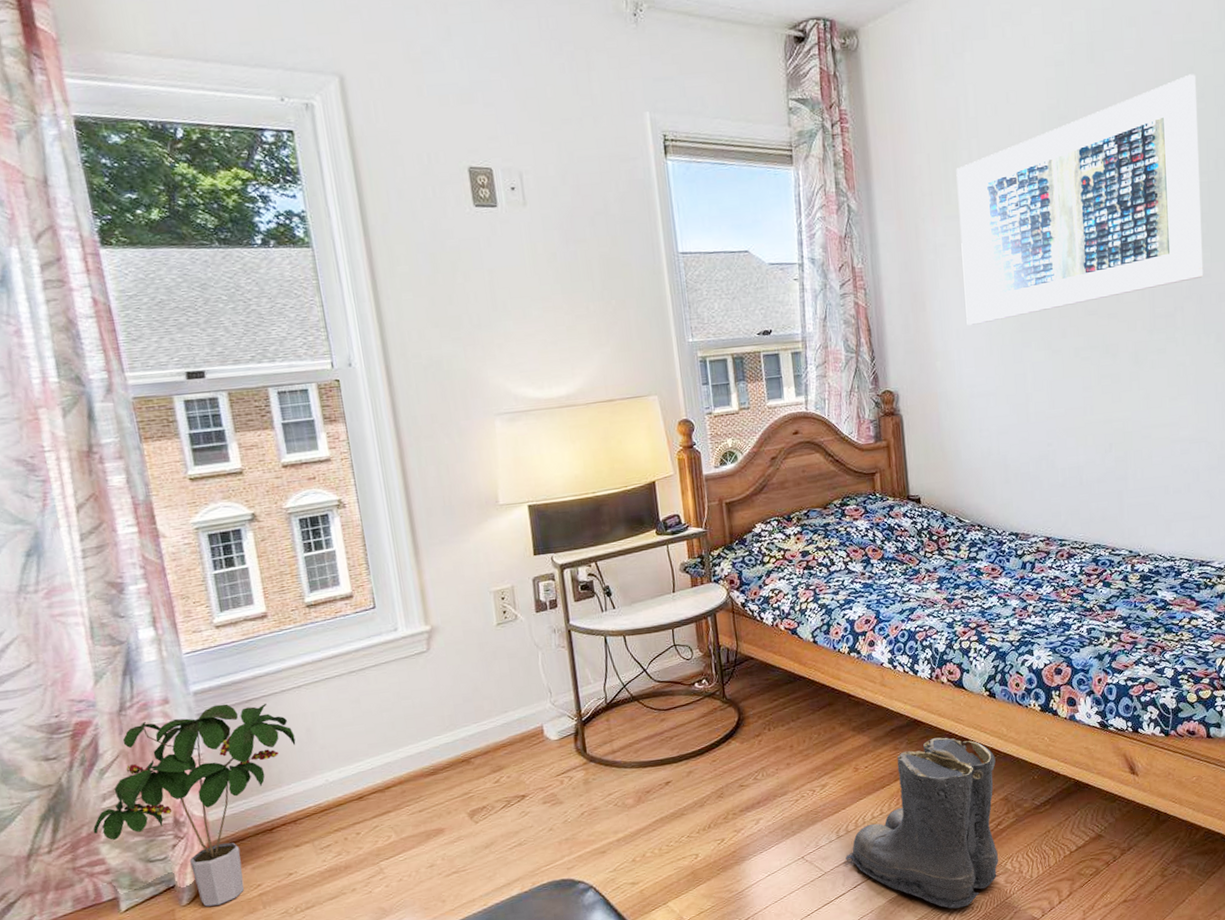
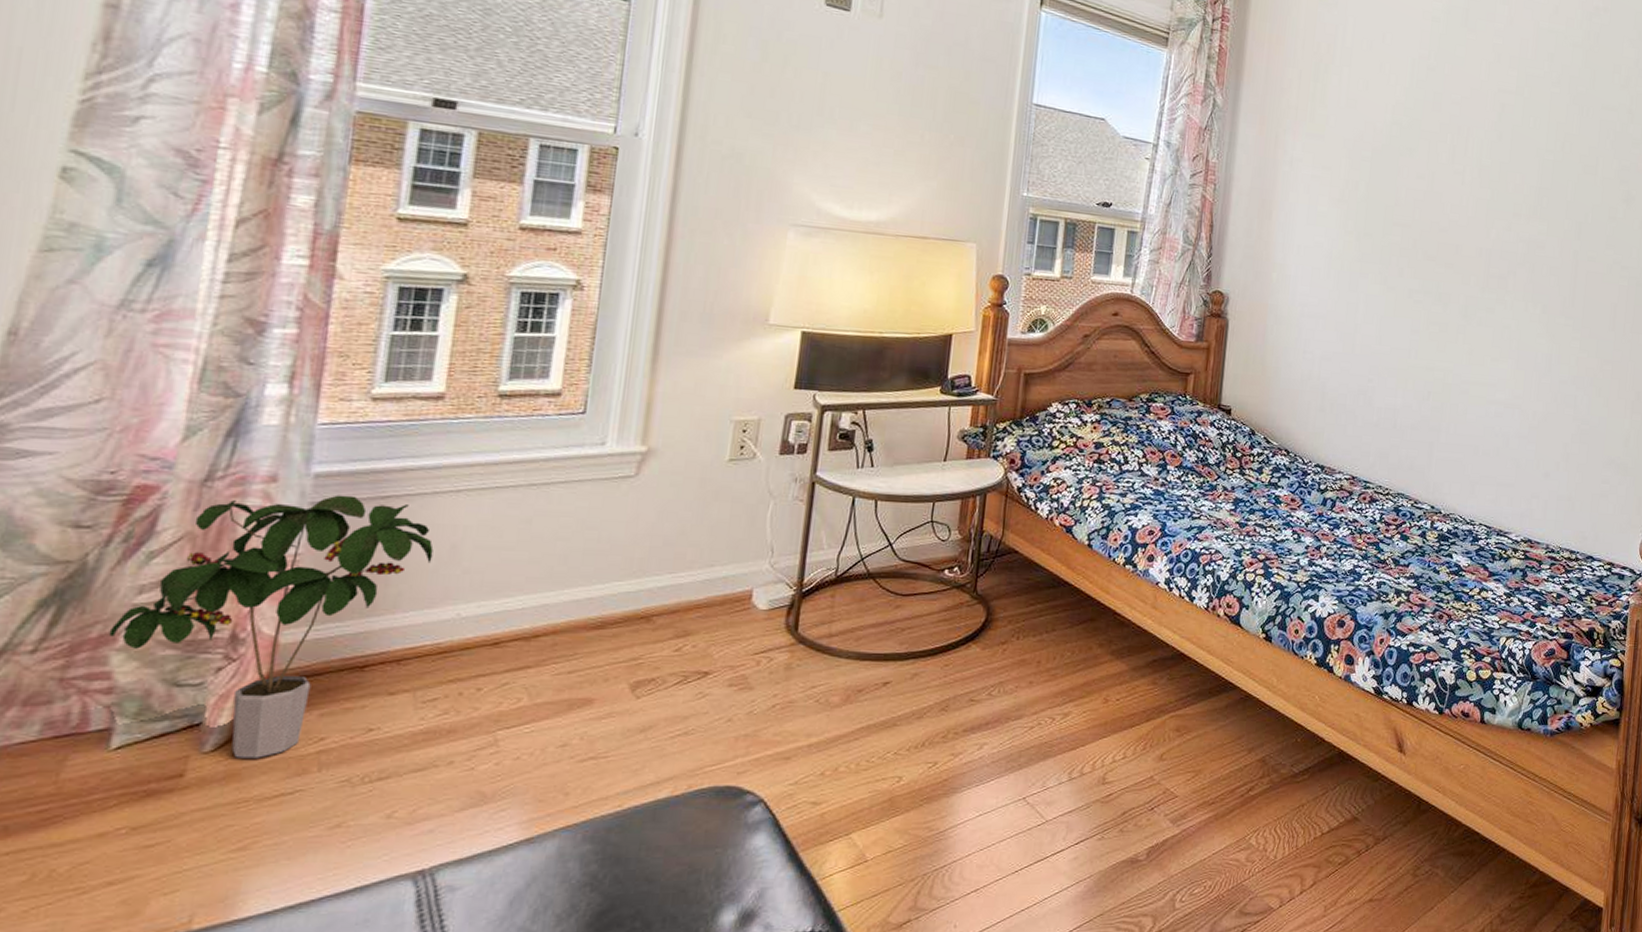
boots: present [845,737,999,909] -> none [1073,678,1260,886]
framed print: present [956,74,1204,325] -> none [1309,59,1555,249]

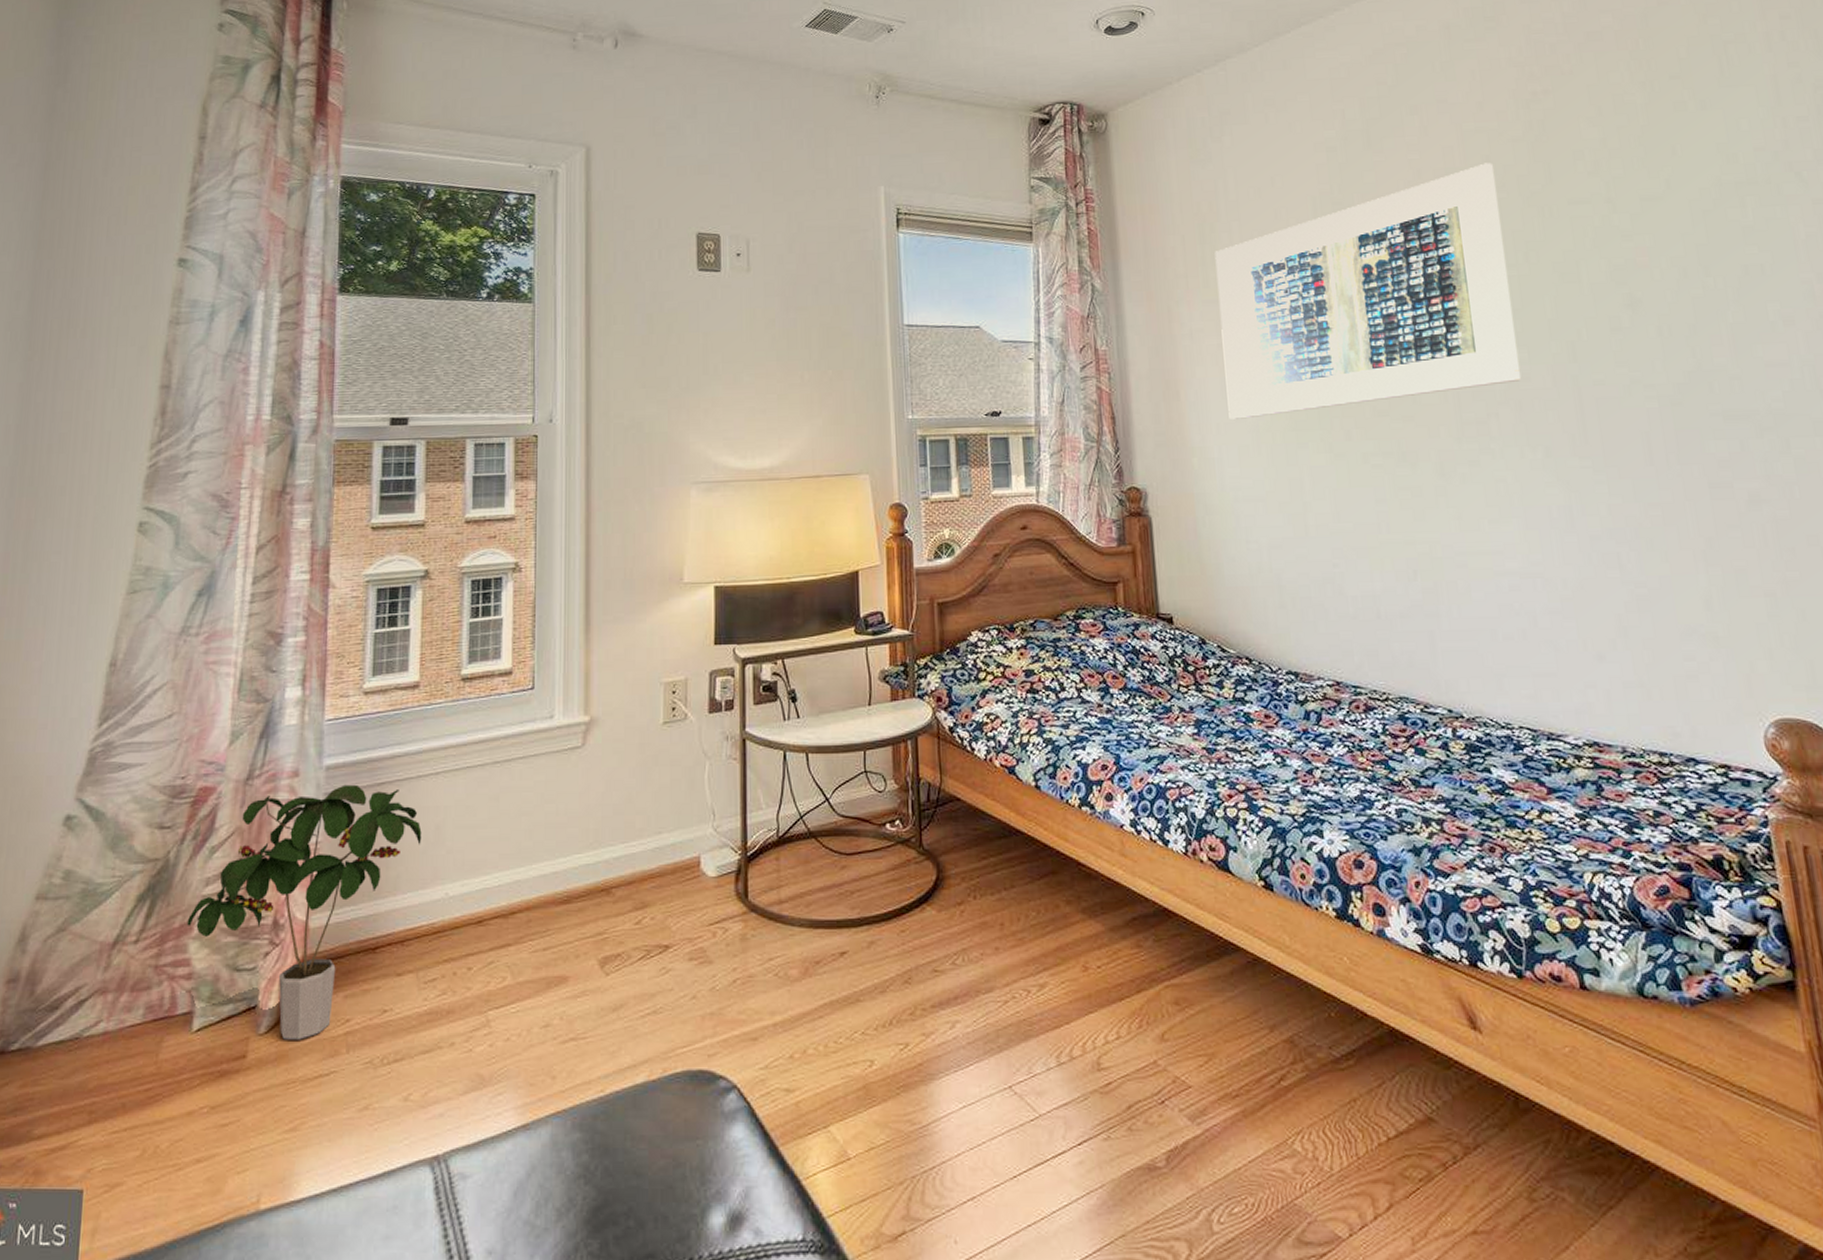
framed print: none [1309,59,1555,249] -> present [1214,163,1522,419]

